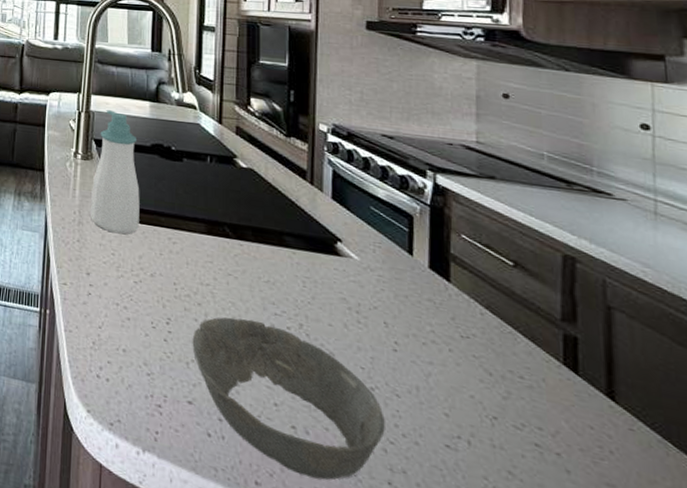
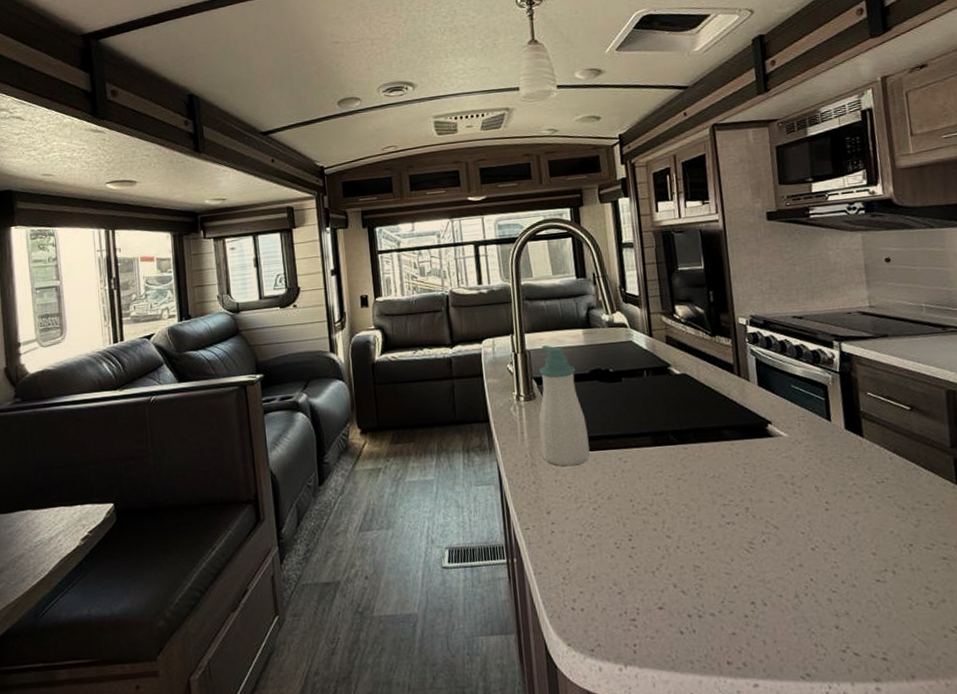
bowl: present [192,317,385,481] -> none [654,515,828,643]

